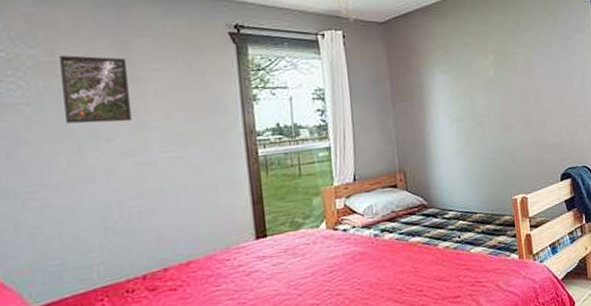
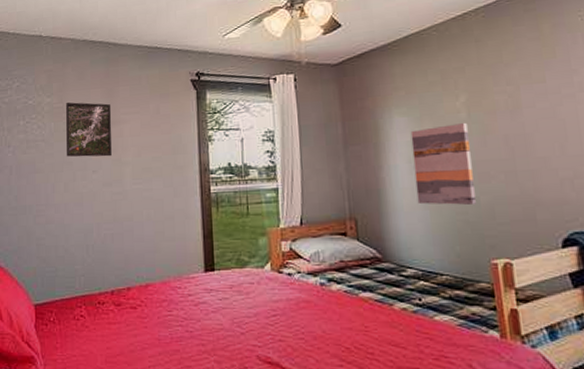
wall art: none [450,81,501,154] -> present [410,123,476,205]

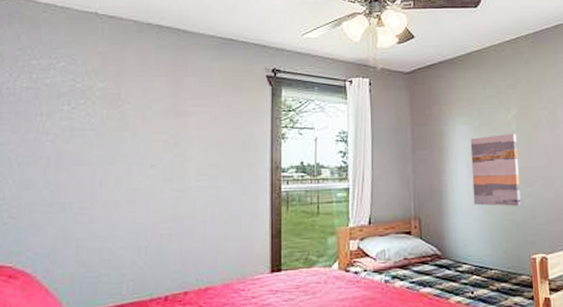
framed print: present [66,102,112,157] -> none [121,89,177,151]

